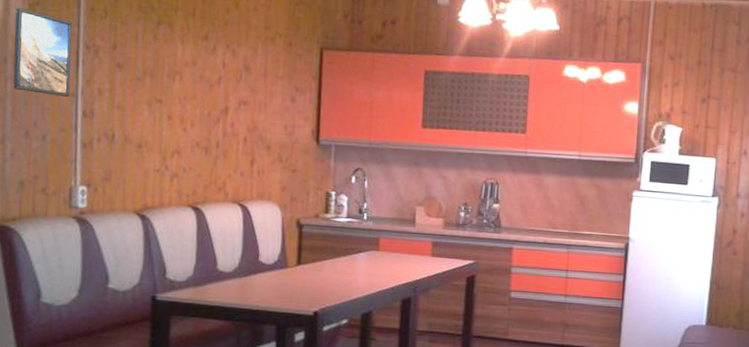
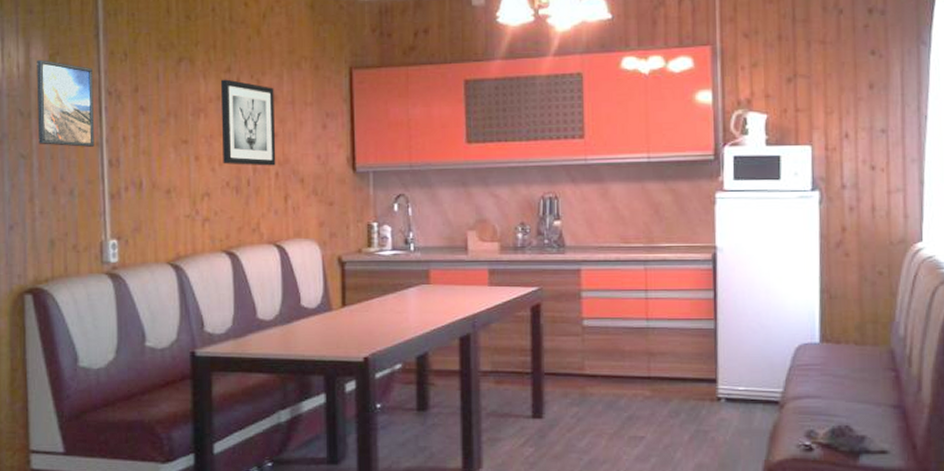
wall art: none [194,46,248,132] -> present [220,79,276,166]

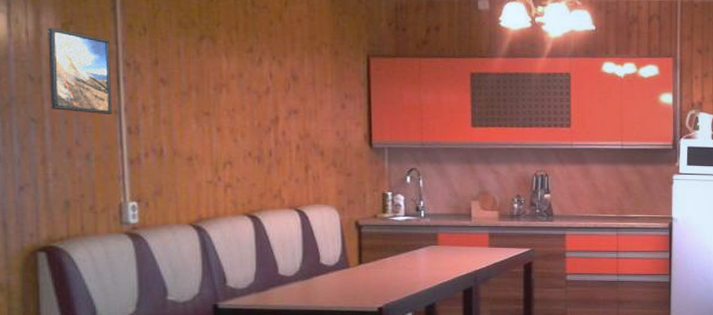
wall art: present [220,79,276,166] -> none [242,58,297,139]

